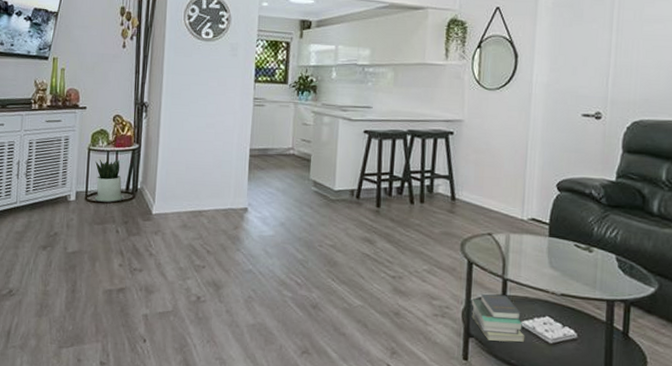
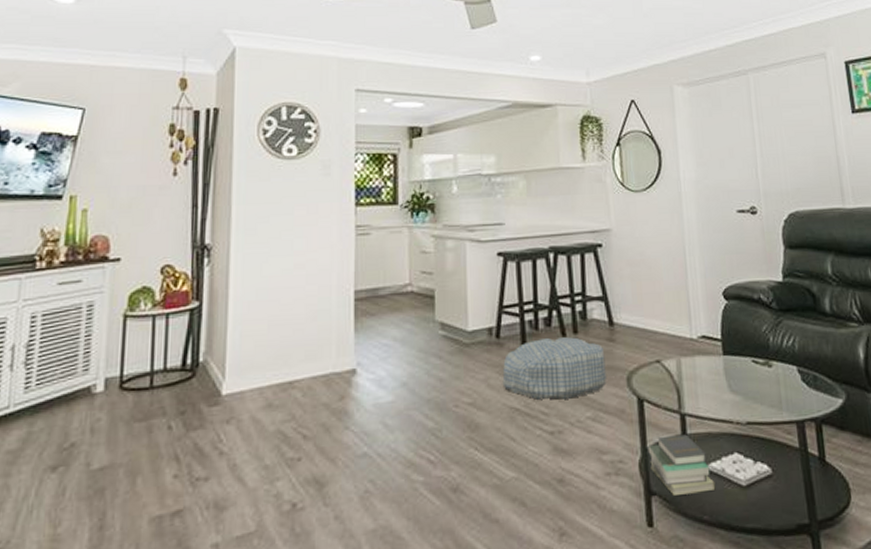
planter: present [94,159,124,203] -> none [134,326,179,389]
dog bed: none [358,203,445,253] -> present [502,337,607,400]

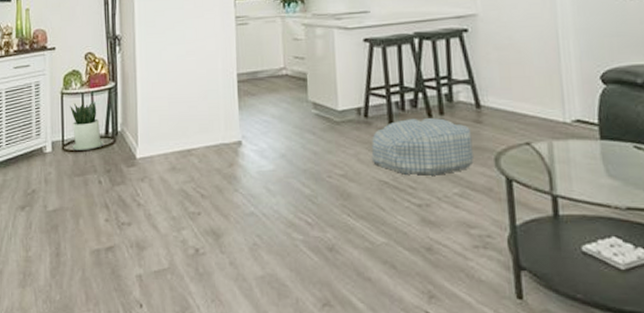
planter: none [134,326,179,389] -> present [70,102,104,151]
books: present [647,434,716,496] -> none [517,215,591,272]

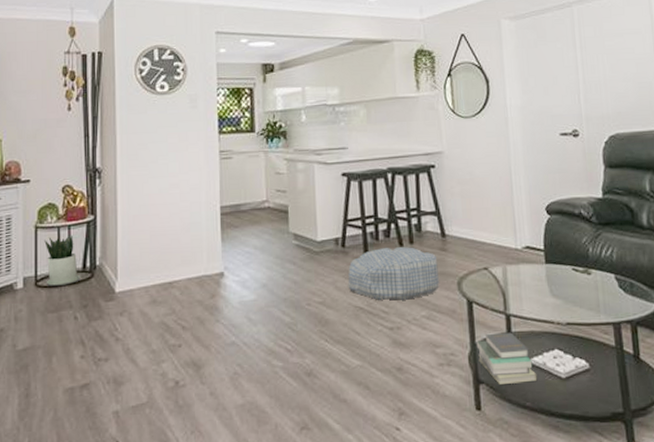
books: none [517,215,591,272] -> present [476,332,538,384]

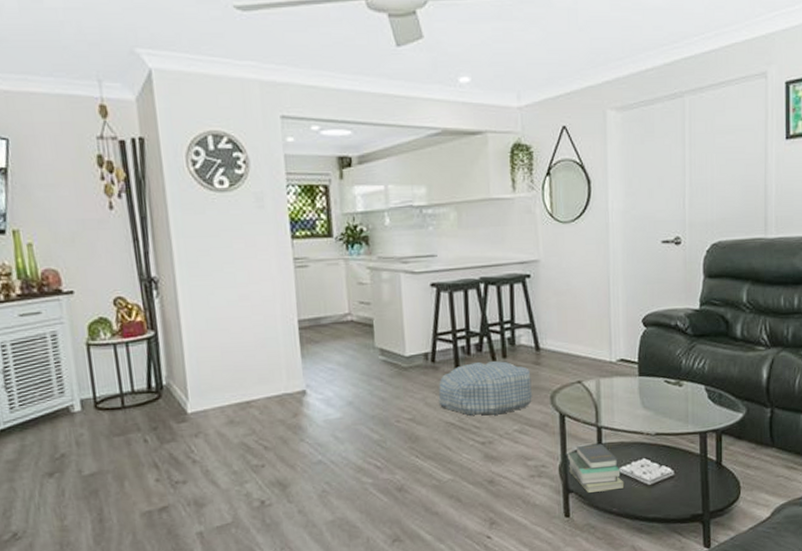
planter: present [44,236,81,286] -> none [99,353,147,408]

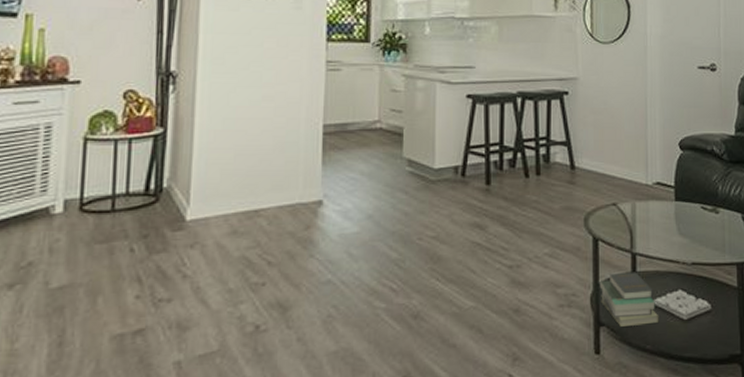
dog bed: present [438,361,532,416] -> none [466,178,565,236]

